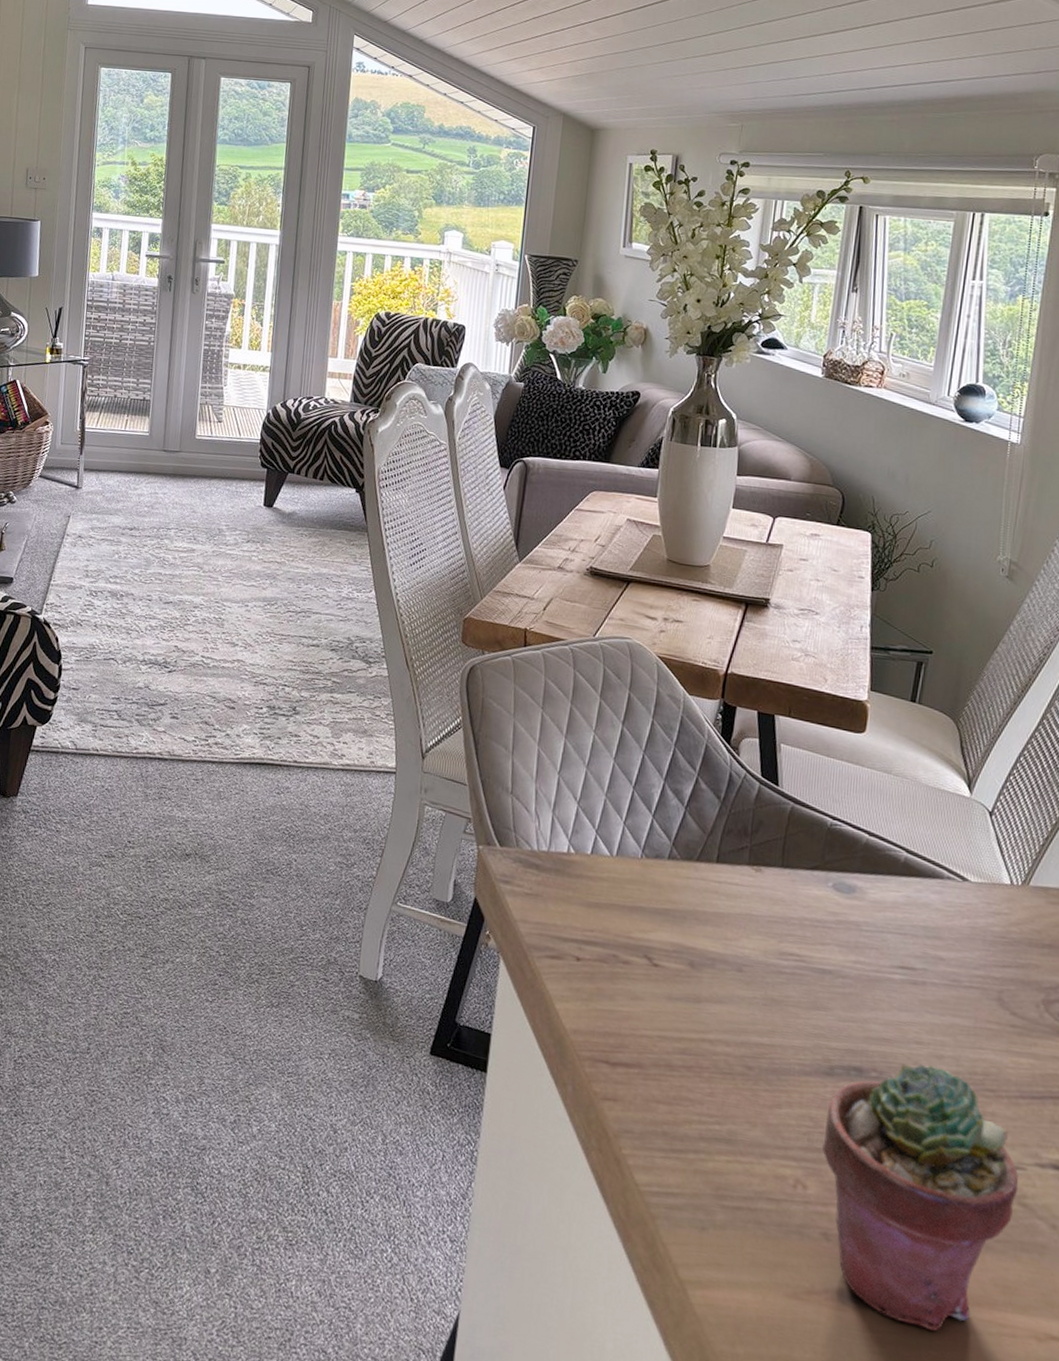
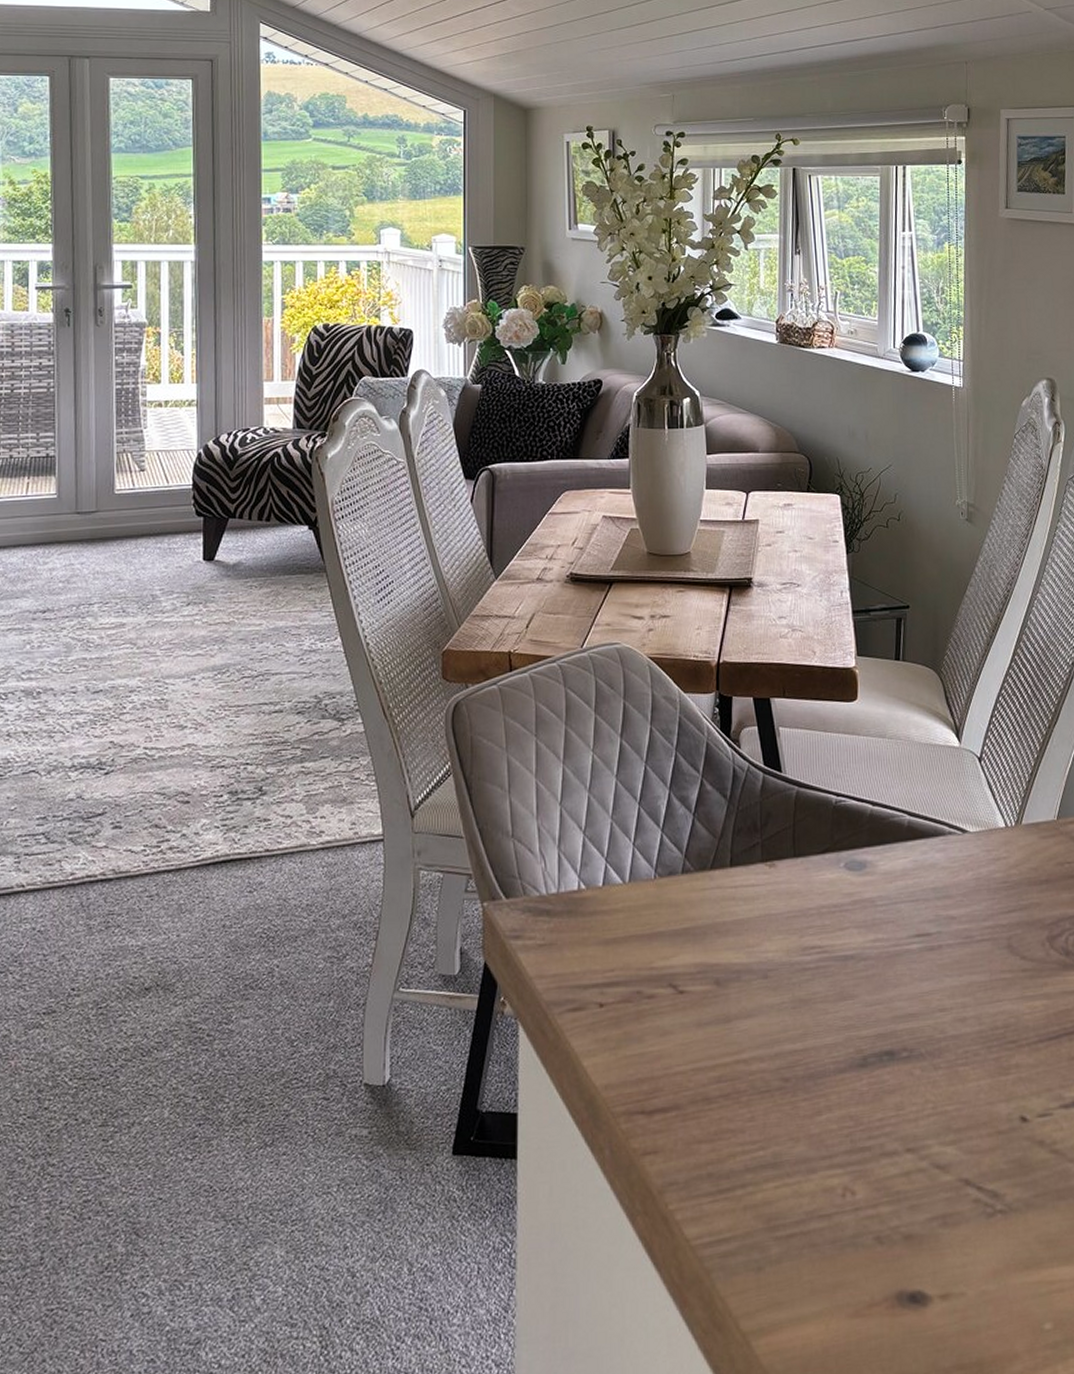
potted succulent: present [821,1063,1019,1332] -> none [864,1030,1049,1310]

